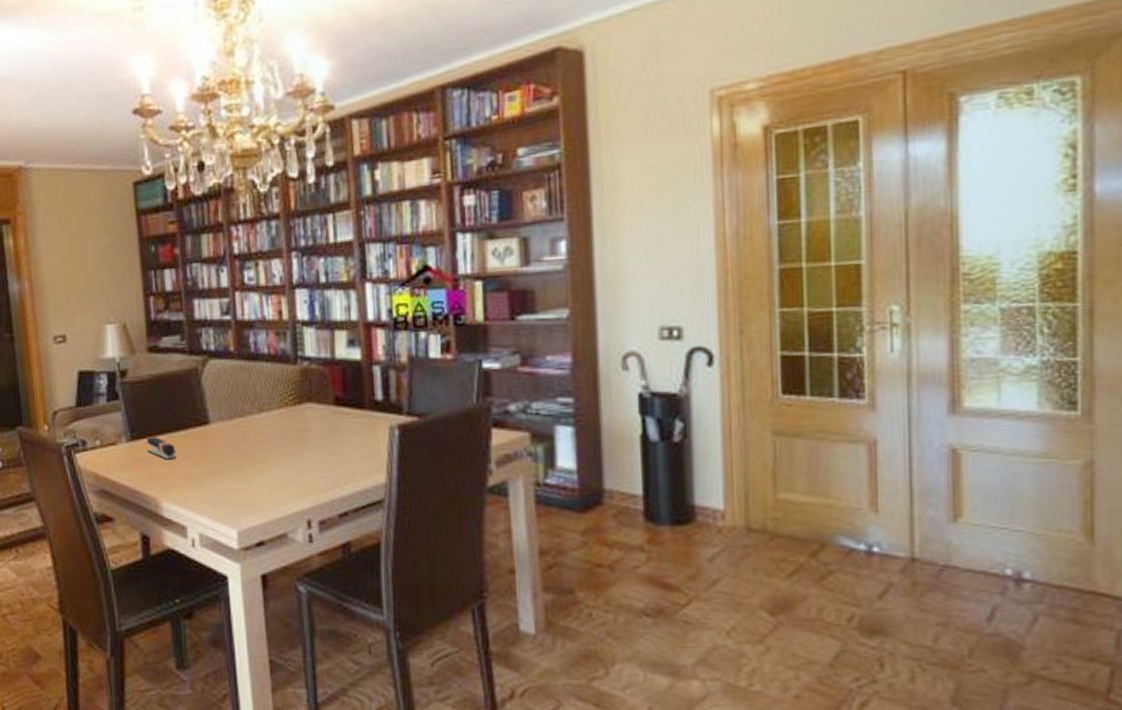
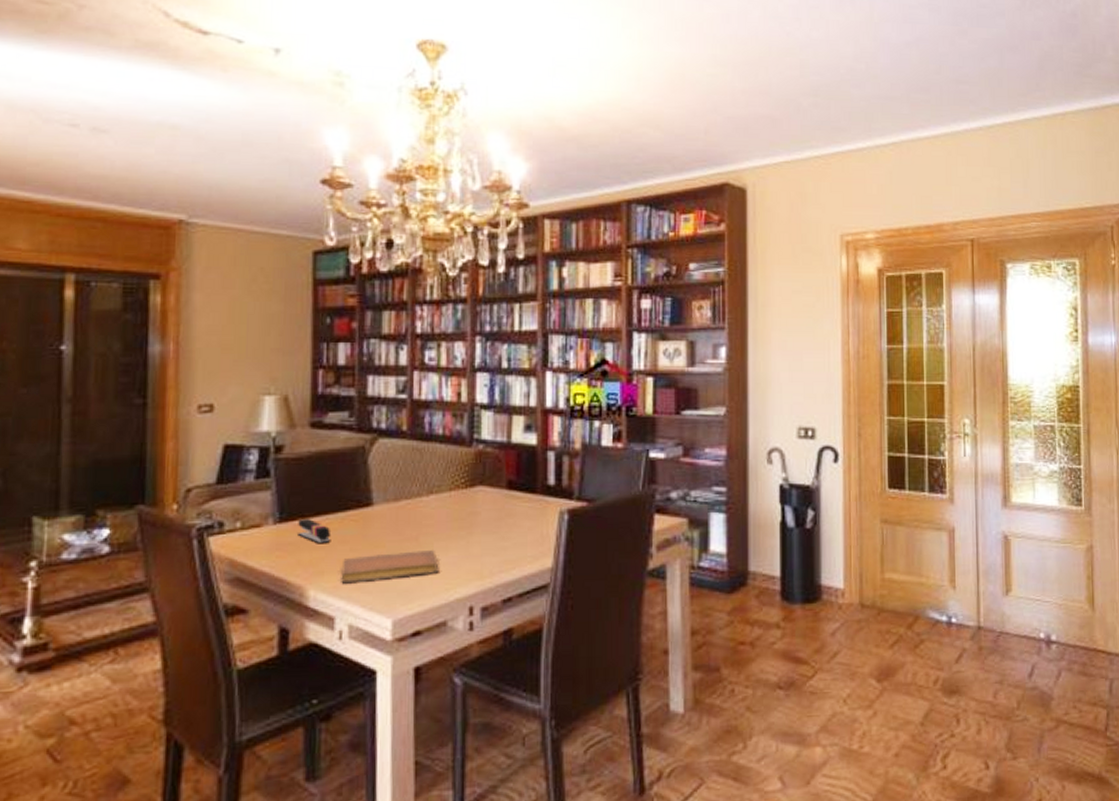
notebook: none [188,464,276,496] -> present [341,549,439,584]

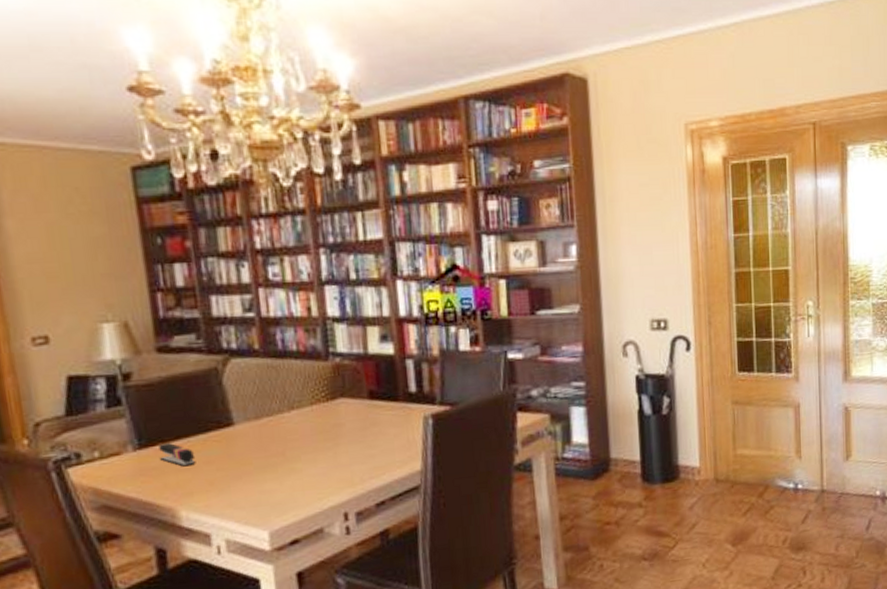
notebook: present [341,549,439,584] -> none [210,462,310,502]

